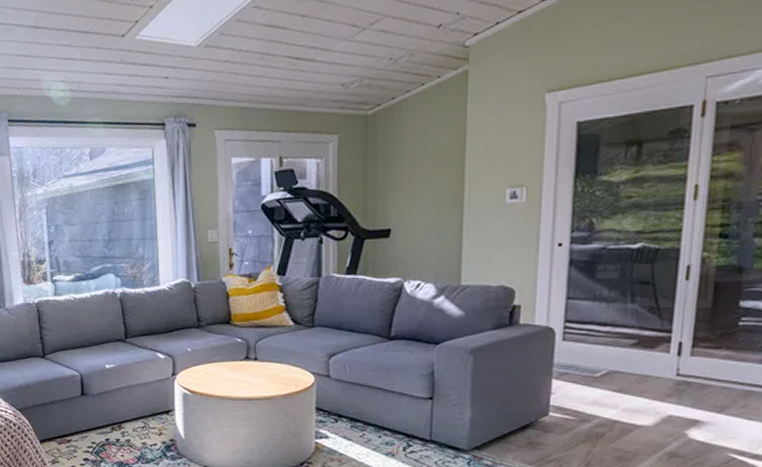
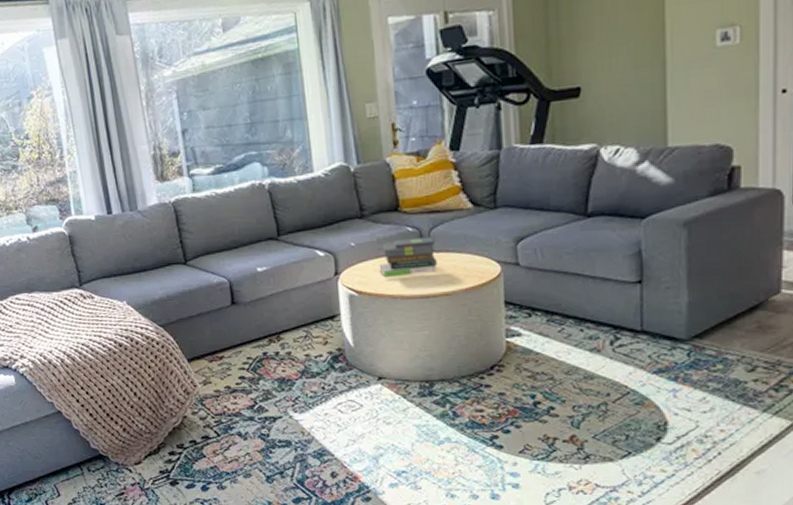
books: none [210,348,260,381] -> present [379,236,438,278]

